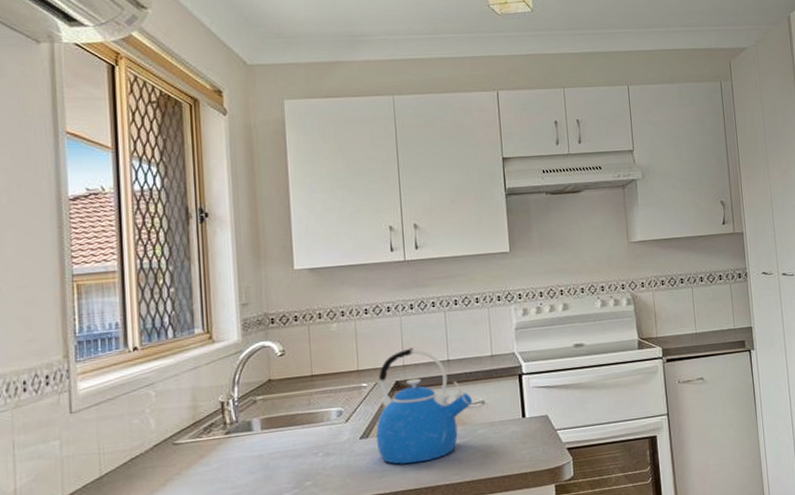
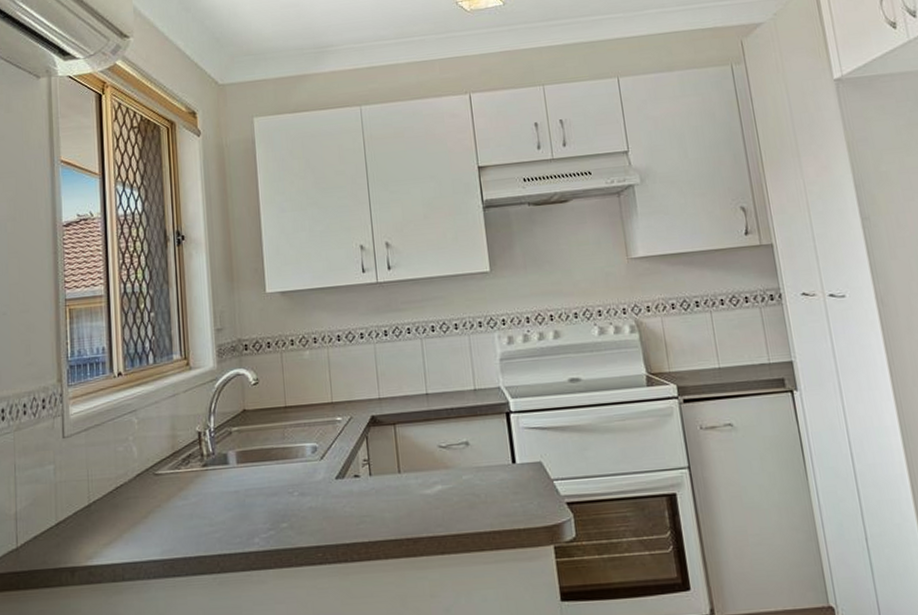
kettle: present [376,347,472,465] -> none [352,379,455,511]

